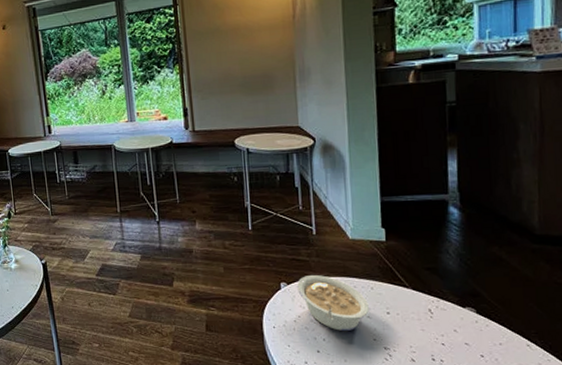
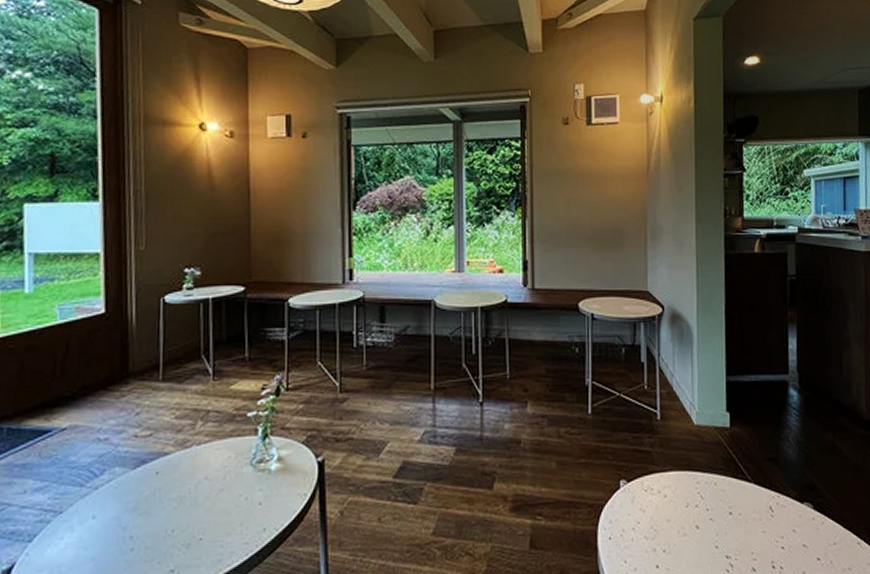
legume: present [296,275,369,332] -> none [637,469,712,540]

